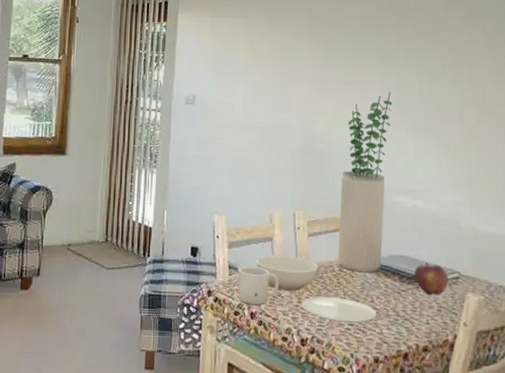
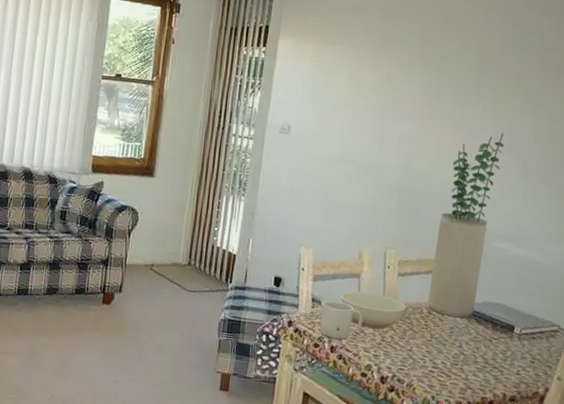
plate: present [301,296,377,324] -> none [384,336,464,367]
fruit: present [414,263,448,295] -> none [508,313,547,347]

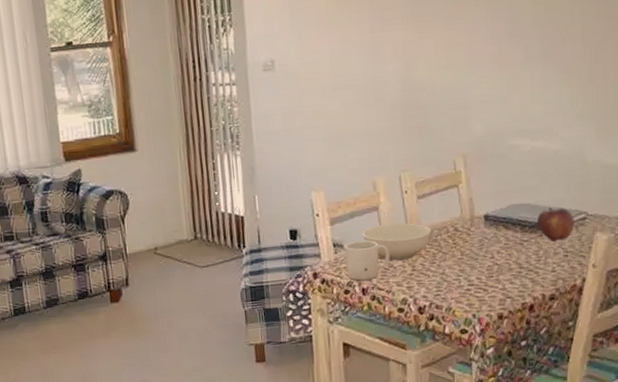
vase: present [427,132,505,318] -> none [449,19,504,229]
fruit: none [508,313,547,347] -> present [536,207,575,241]

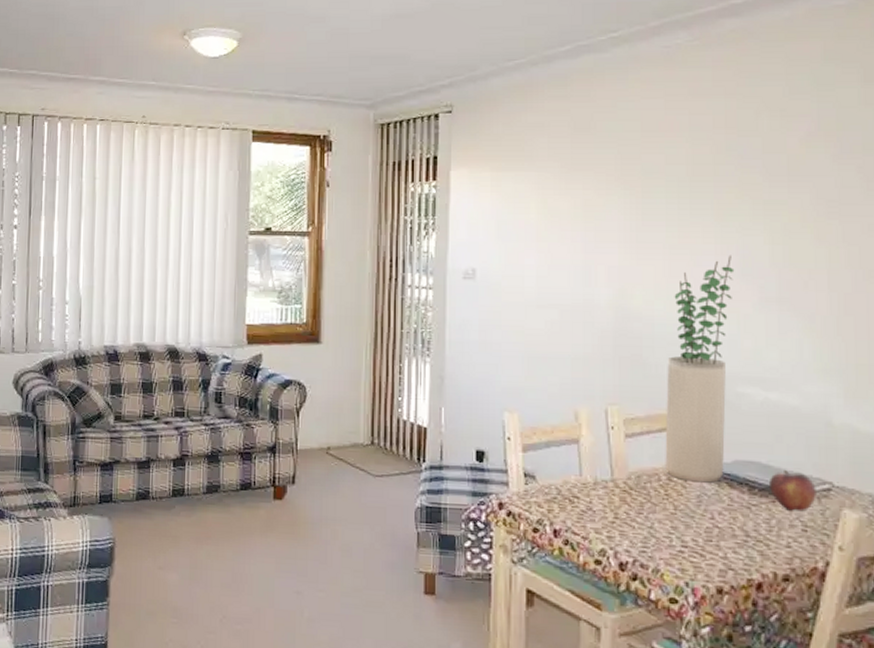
mug: present [344,240,390,281] -> none [536,474,588,521]
bowl: present [362,222,431,261] -> none [558,460,639,504]
vase: none [449,19,504,229] -> present [665,255,735,483]

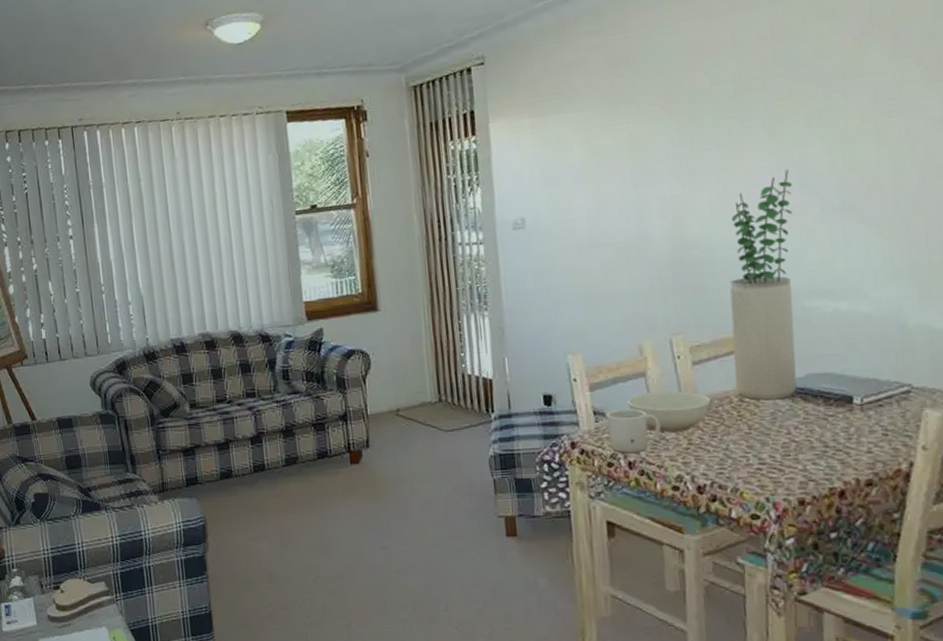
mug: none [536,474,588,521] -> present [606,409,661,454]
bowl: none [558,460,639,504] -> present [627,391,711,432]
fruit: present [768,470,816,511] -> none [844,378,895,417]

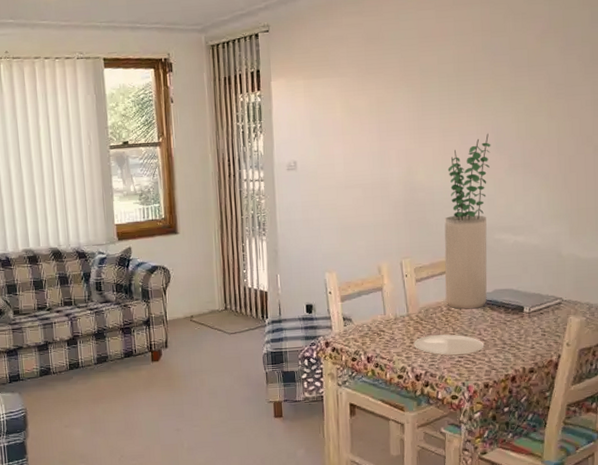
mug: present [606,409,661,454] -> none [352,316,391,351]
bowl: present [627,391,711,432] -> none [368,302,427,334]
plate: none [692,433,796,463] -> present [413,334,485,356]

